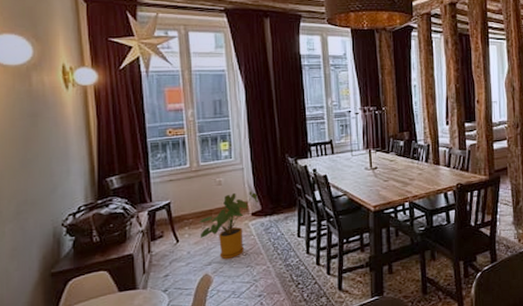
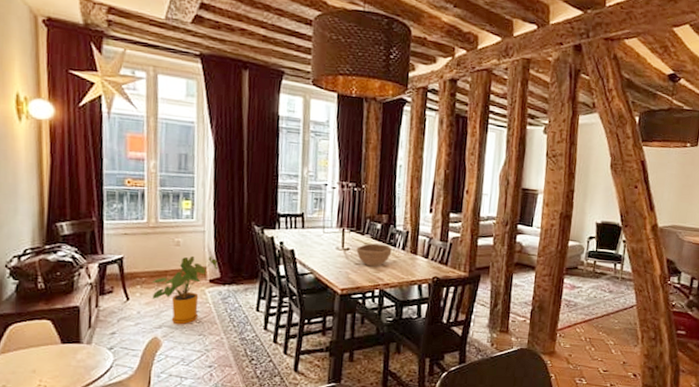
bowl: none [384,159,416,182] -> present [356,243,392,267]

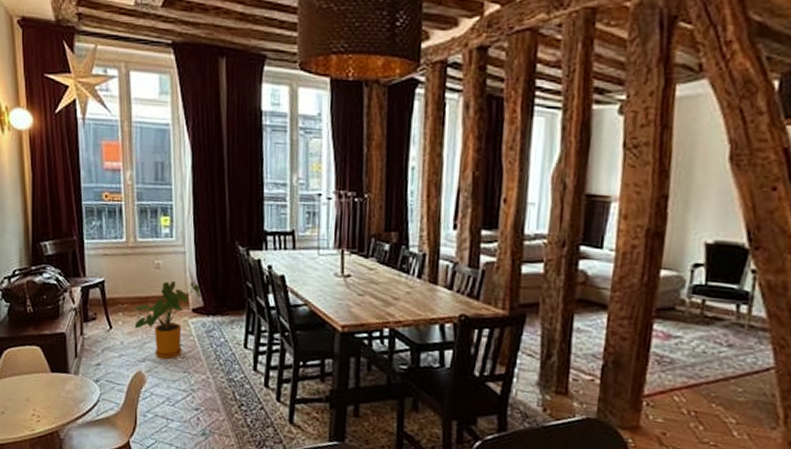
bowl: present [356,243,392,267] -> none [359,268,405,299]

